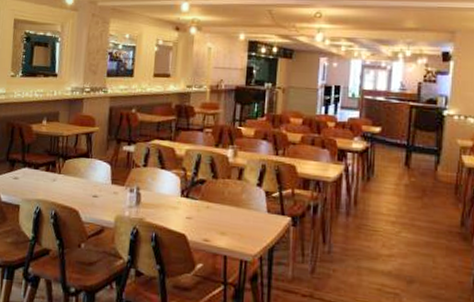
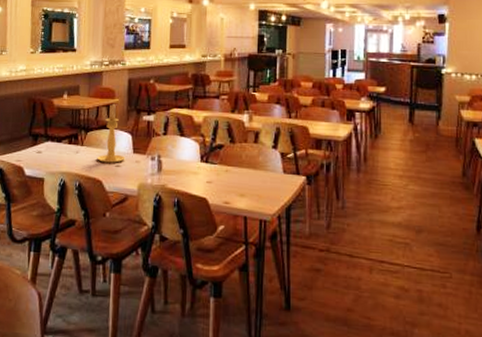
candle holder: none [74,131,103,193] -> present [97,103,125,163]

